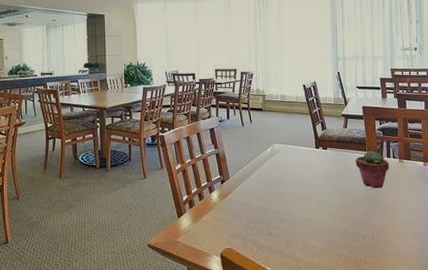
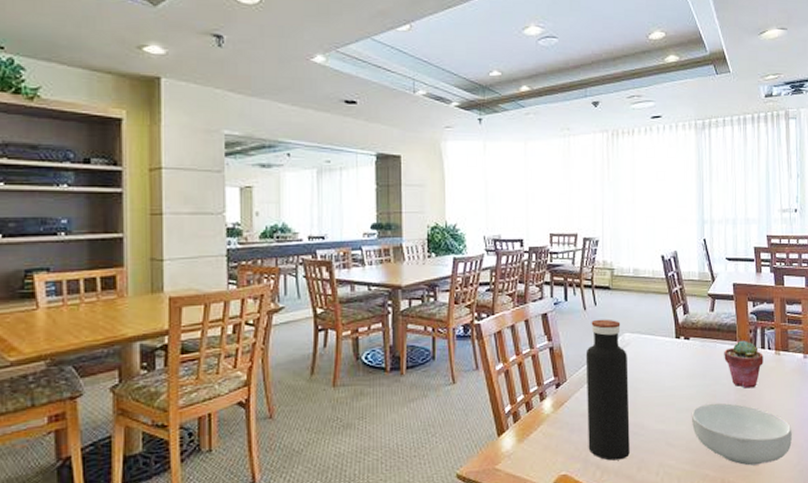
water bottle: none [244,133,280,239] -> present [585,319,630,461]
cereal bowl: none [329,198,414,248] -> present [691,402,792,466]

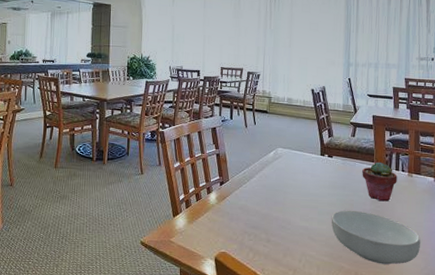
water bottle: present [585,319,630,461] -> none [244,135,280,246]

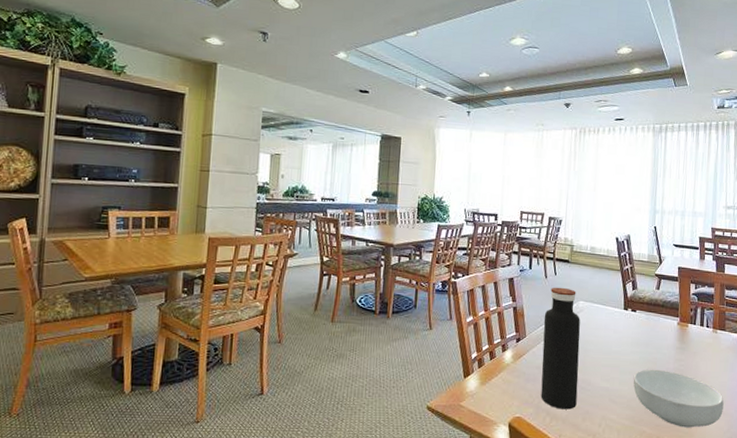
water bottle: none [244,135,280,246] -> present [540,287,580,410]
potted succulent: present [362,162,397,202] -> none [666,316,702,360]

